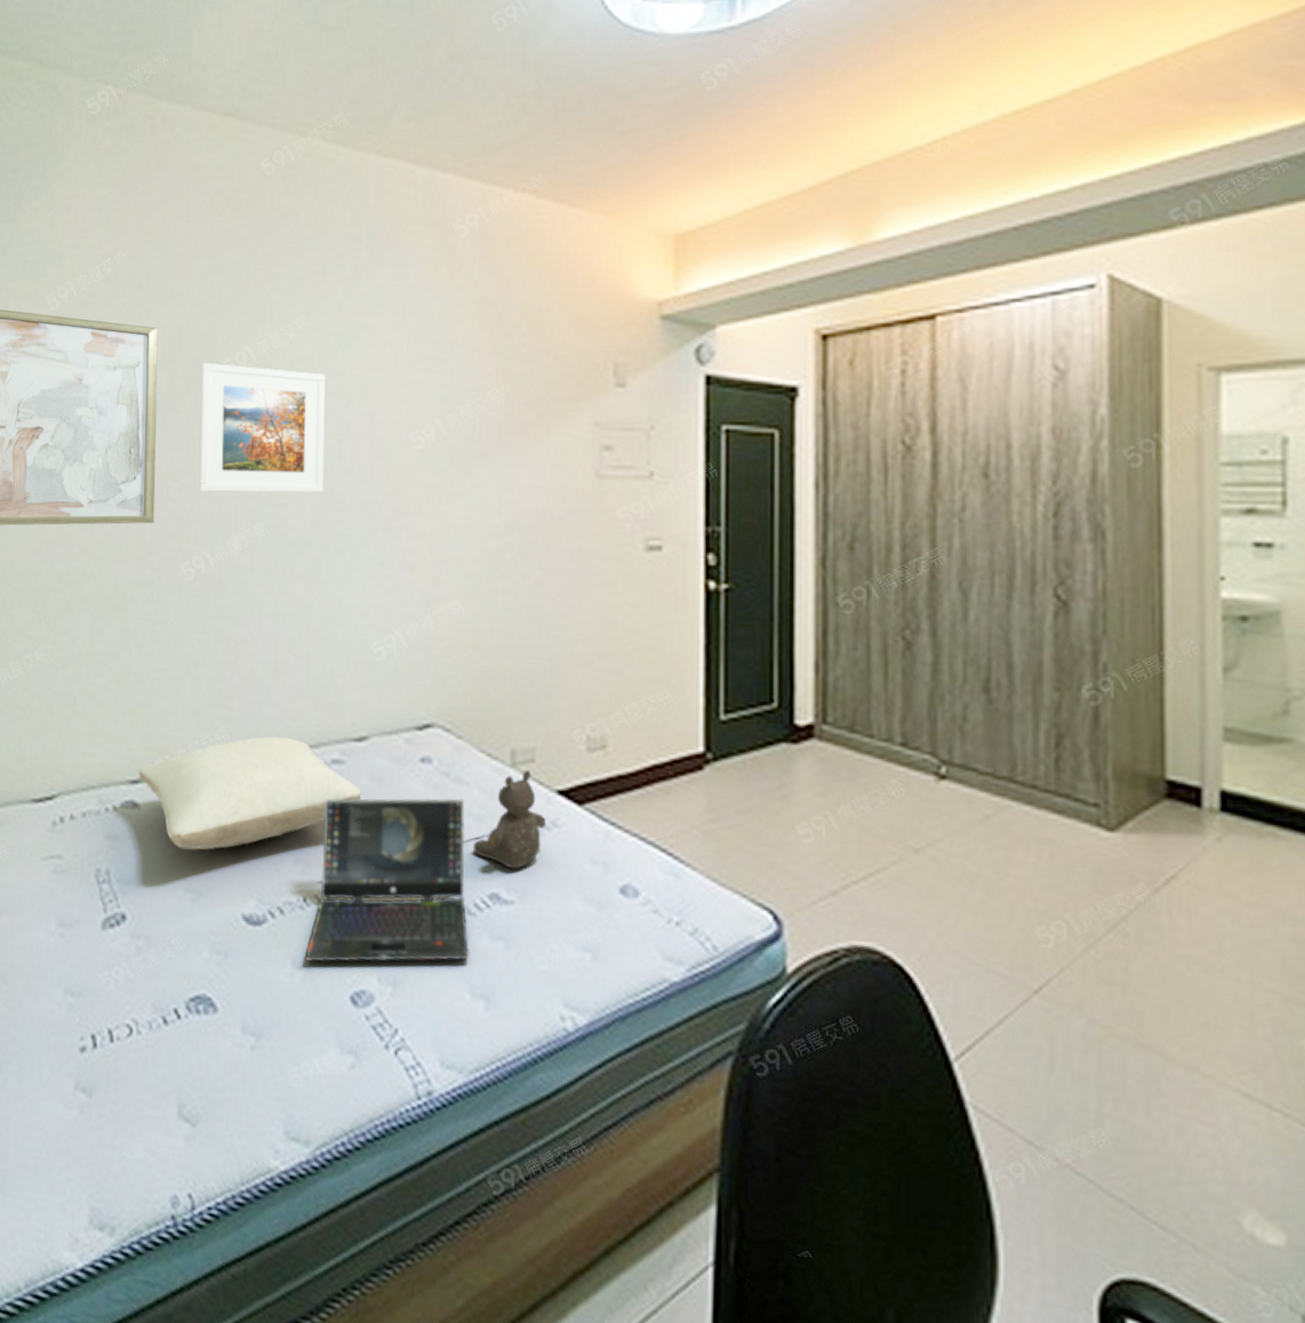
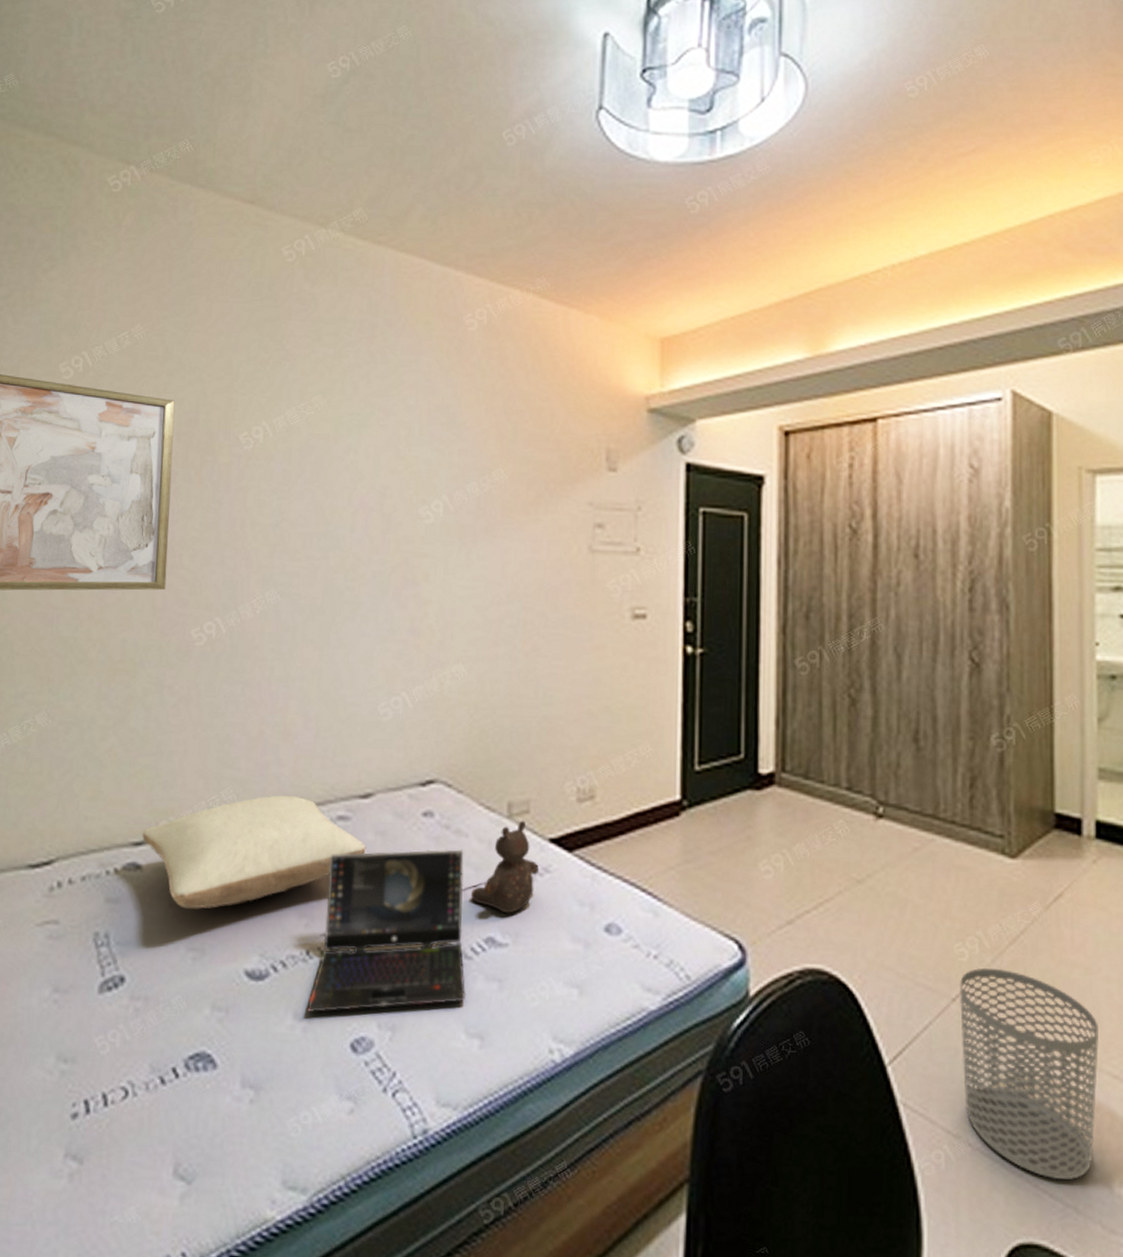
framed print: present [198,362,325,493] -> none [211,435,340,562]
waste bin: none [1042,957,1224,1211] -> present [959,967,1099,1180]

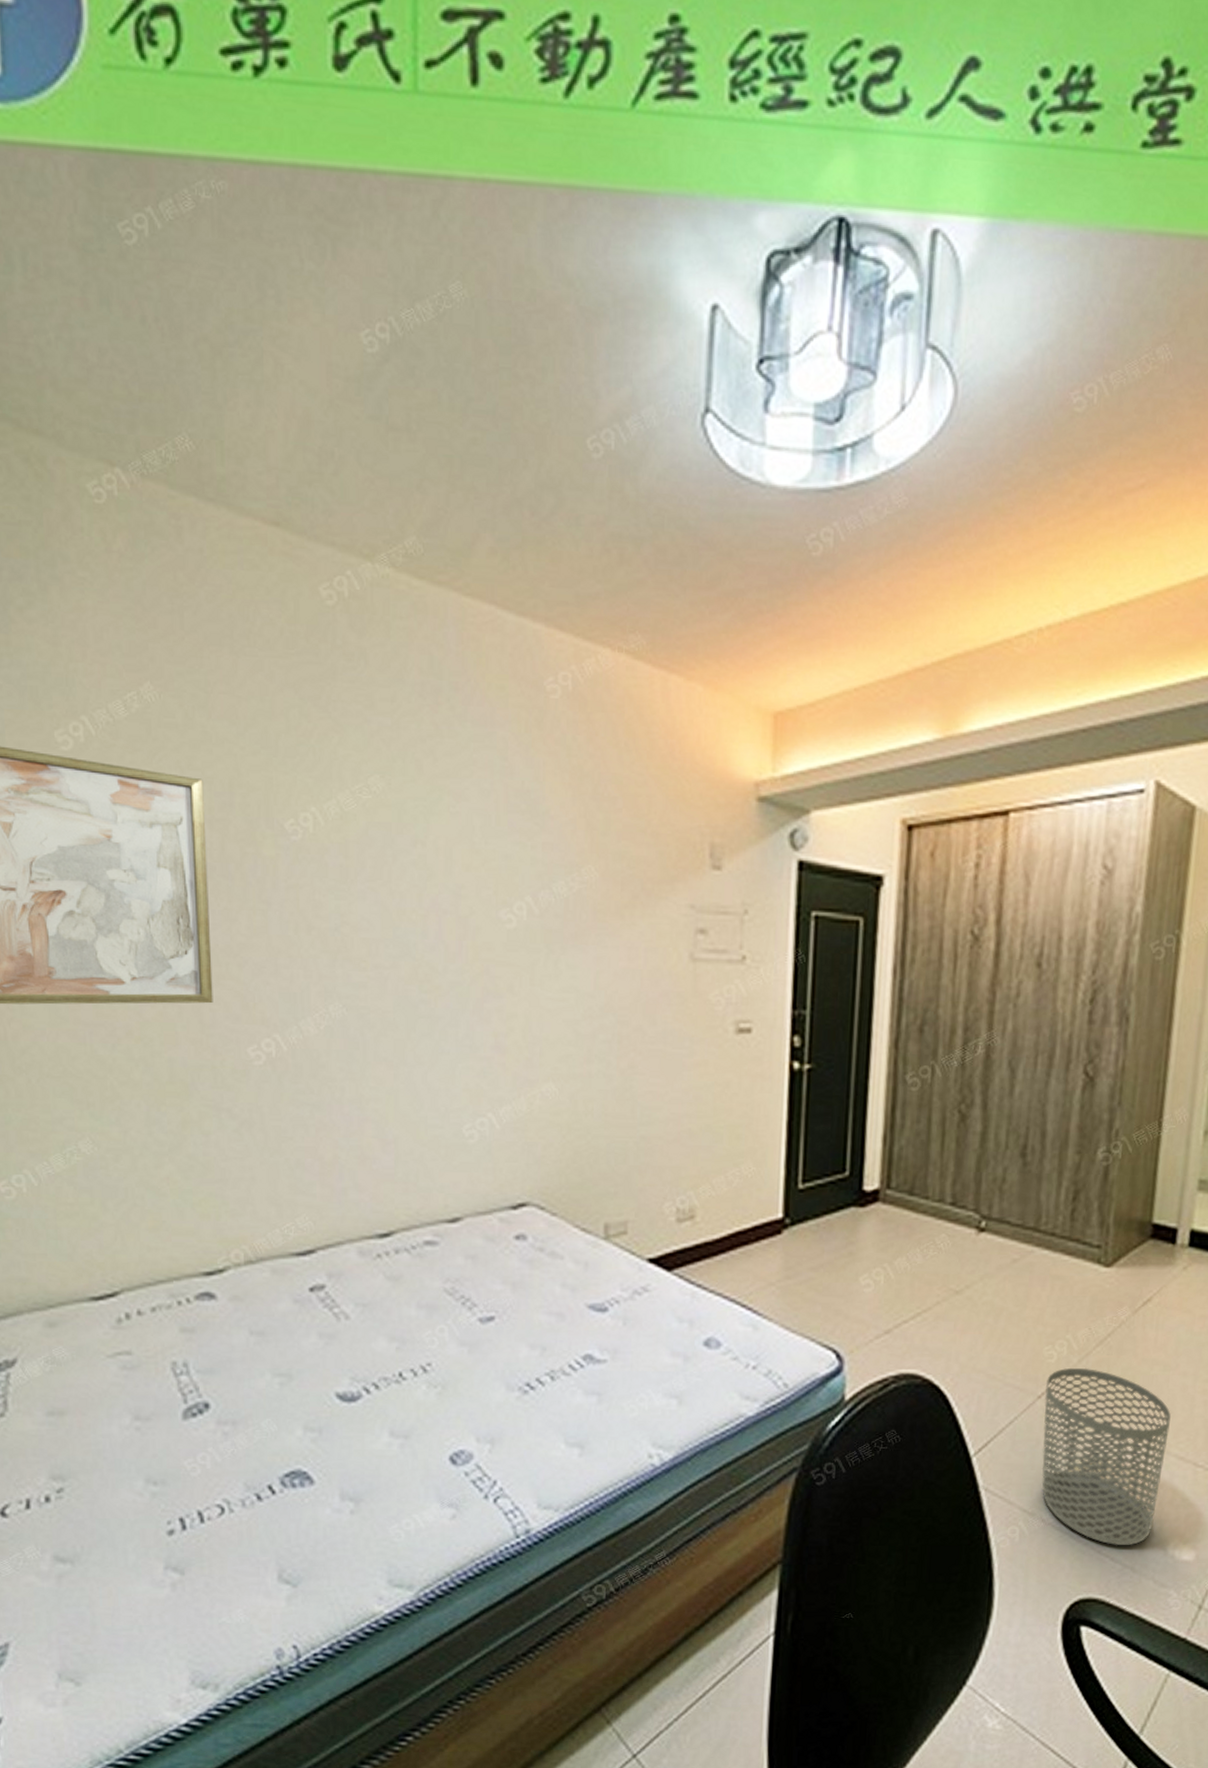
pillow: present [141,795,366,909] -> none [212,1221,457,1336]
laptop computer: present [306,849,466,1013] -> none [402,1271,565,1430]
stuffed bear: present [470,820,540,914] -> none [567,1241,638,1332]

